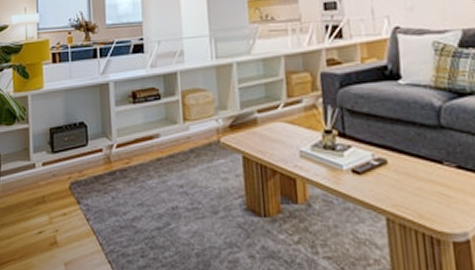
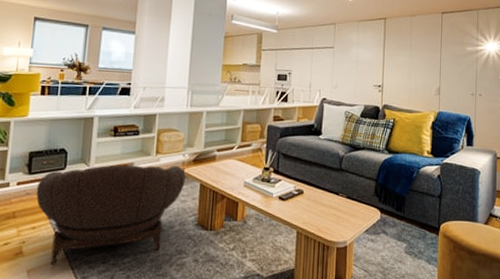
armchair: none [61,135,223,258] -> present [36,165,186,265]

